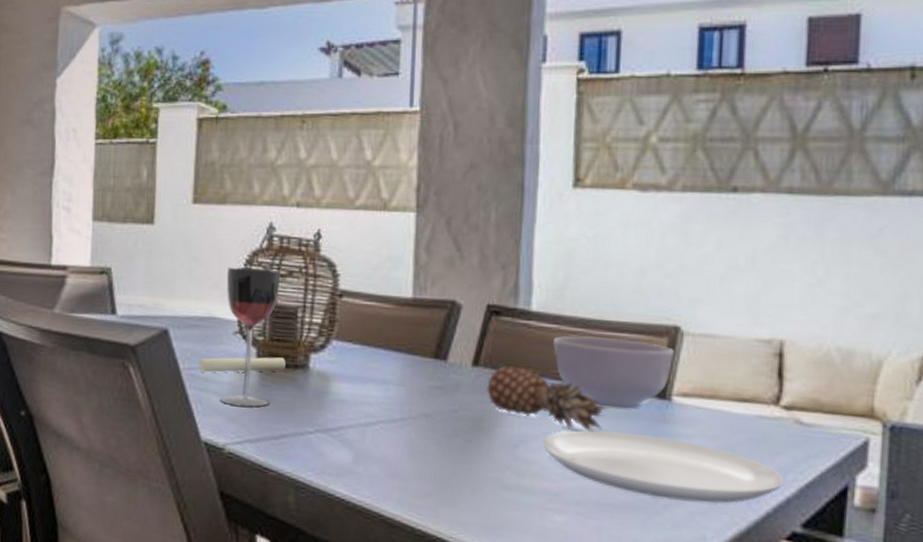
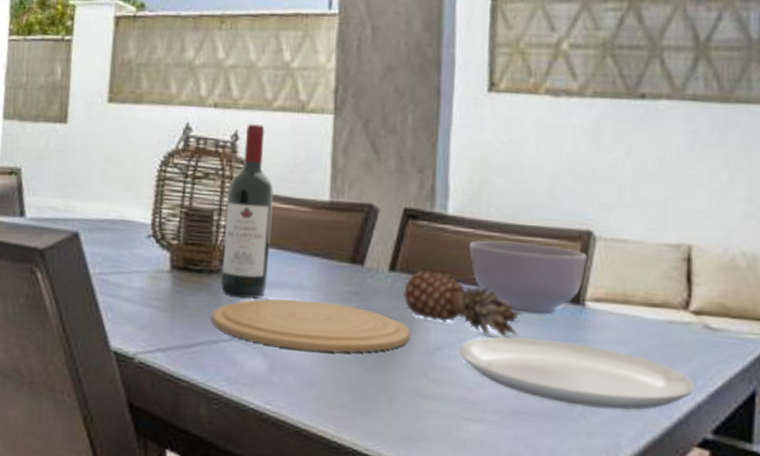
candle: present [198,357,286,373] -> none [110,261,200,278]
wineglass: present [220,267,281,407] -> none [131,168,197,314]
plate: none [297,393,494,445] -> present [211,298,410,353]
wine bottle: none [305,223,357,392] -> present [220,124,274,298]

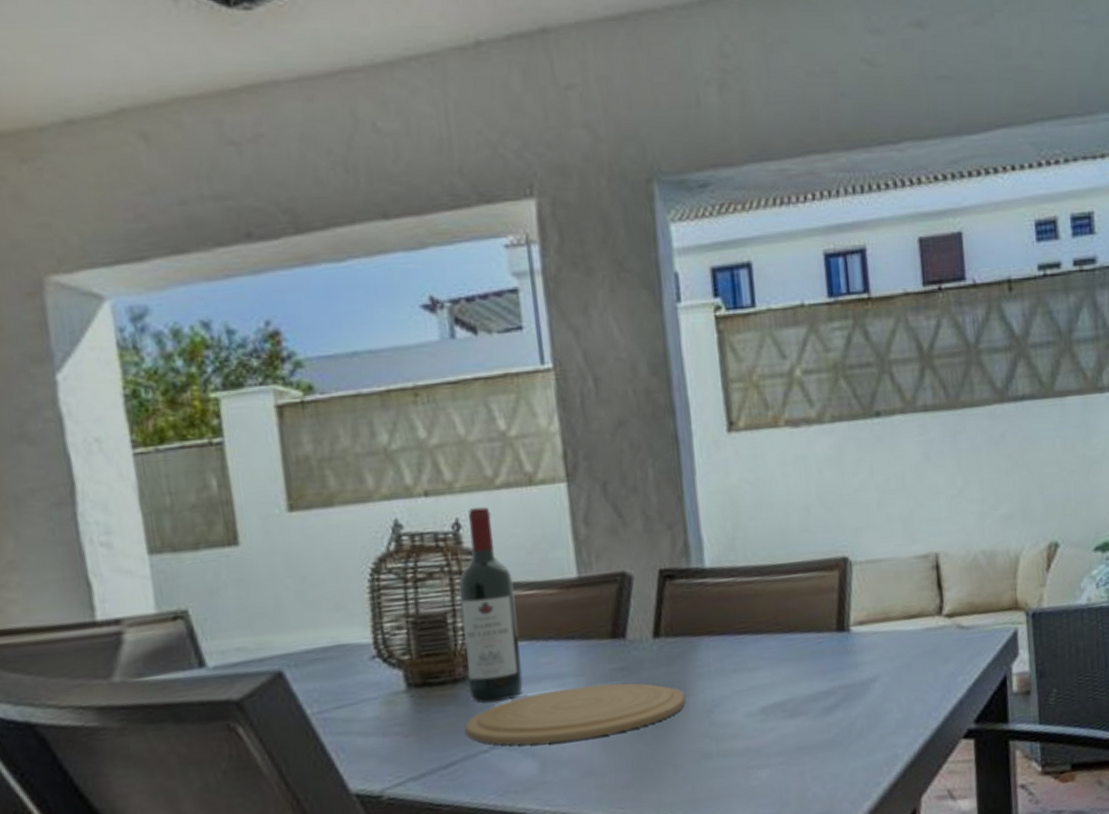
fruit: present [403,270,522,339] -> none [670,628,792,682]
plate: present [459,337,695,410] -> none [736,667,956,730]
bowl: present [469,240,588,314] -> none [732,578,847,651]

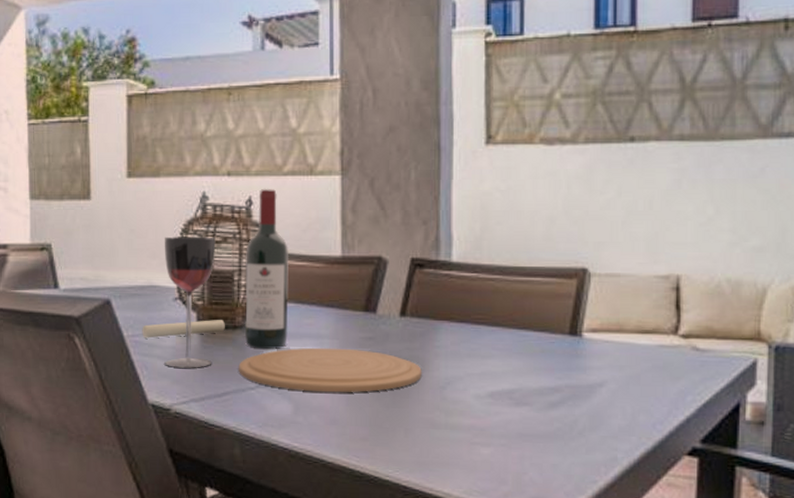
candle: none [331,674,443,713] -> present [142,320,225,339]
wineglass: none [348,573,431,743] -> present [164,236,216,368]

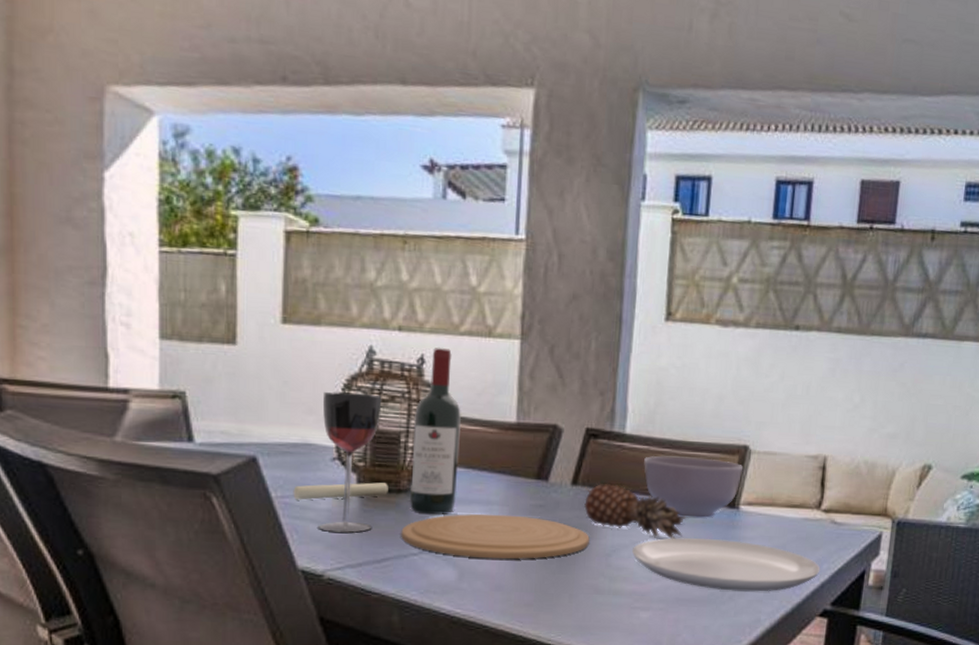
fruit: none [414,313,524,371] -> present [584,483,687,540]
plate: none [468,369,684,427] -> present [632,538,821,592]
bowl: none [474,283,584,346] -> present [644,455,744,517]

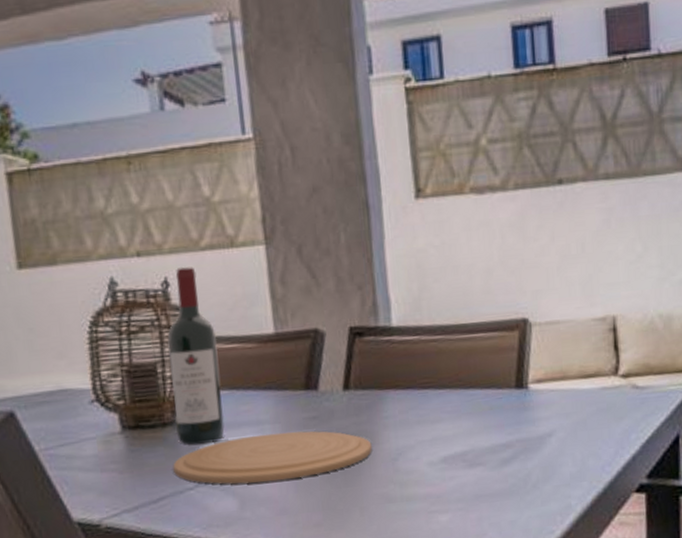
candle: present [293,482,388,501] -> none [56,418,153,450]
wineglass: present [318,391,382,533] -> none [70,327,143,478]
fruit: present [584,483,687,540] -> none [359,382,473,434]
plate: present [632,538,821,592] -> none [420,423,629,480]
bowl: present [644,455,744,517] -> none [417,338,526,405]

